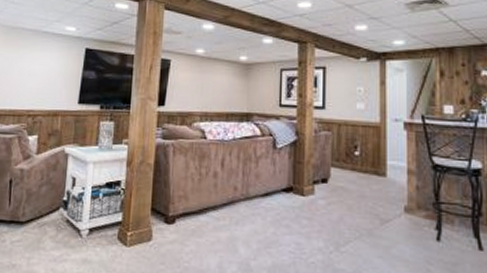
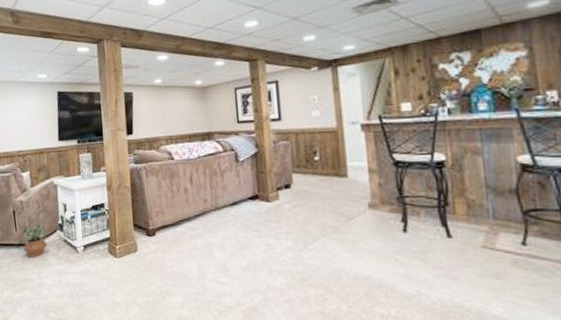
potted plant: none [14,197,47,239] -> present [23,223,47,257]

